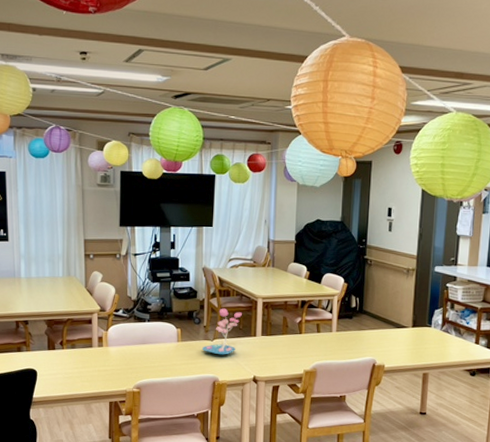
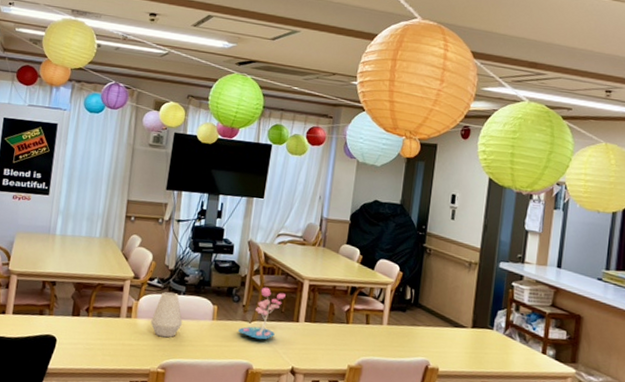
vase: none [121,321,151,361] -> present [150,292,183,338]

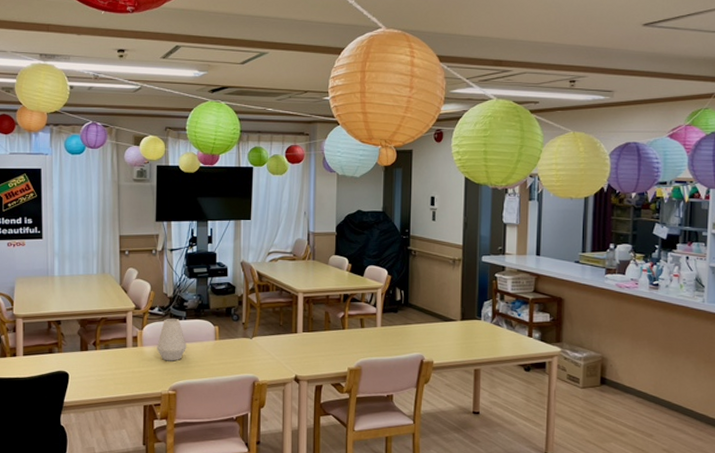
decorative tree: present [238,287,286,340] -> none [241,304,282,353]

